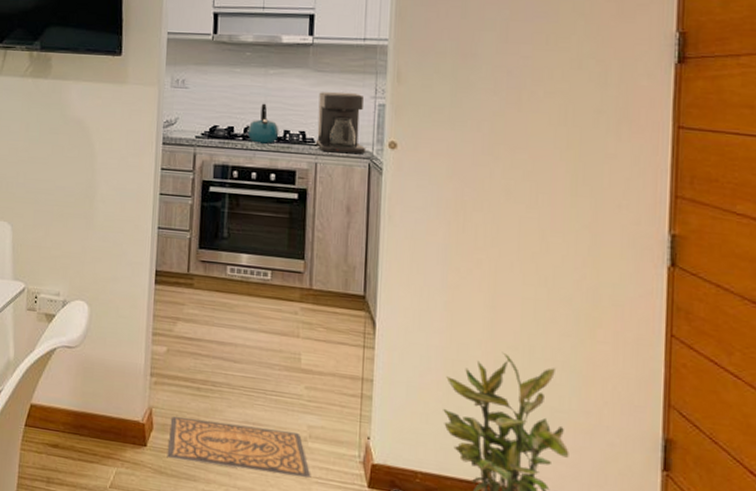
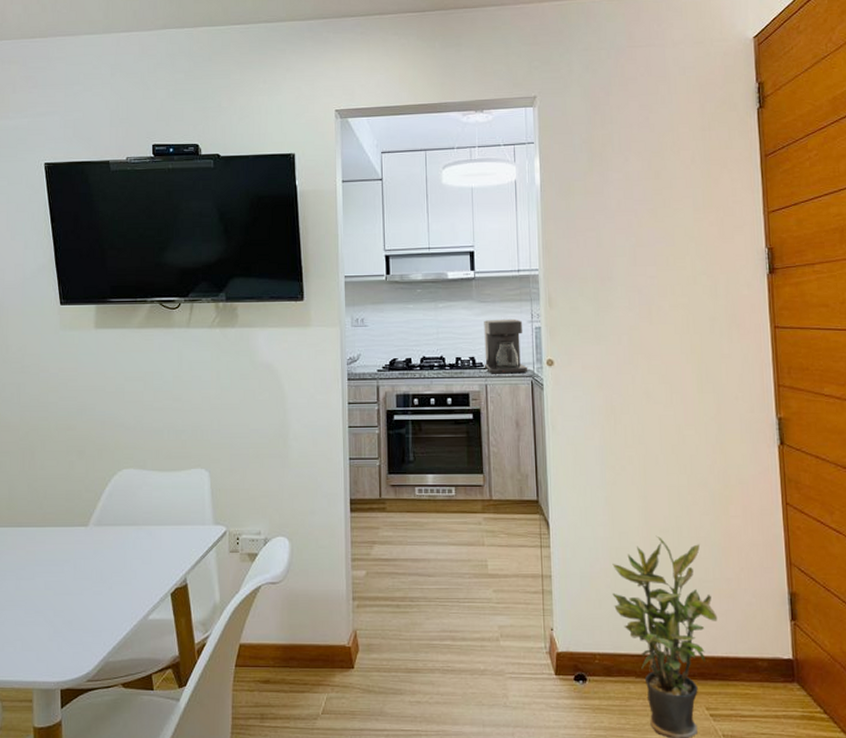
doormat: present [167,416,311,478] -> none [373,635,505,676]
kettle: present [247,103,279,144] -> none [424,334,452,371]

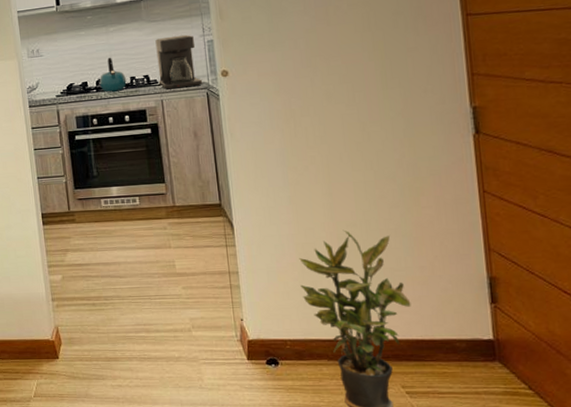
kettle: none [424,334,452,371] -> present [99,57,127,92]

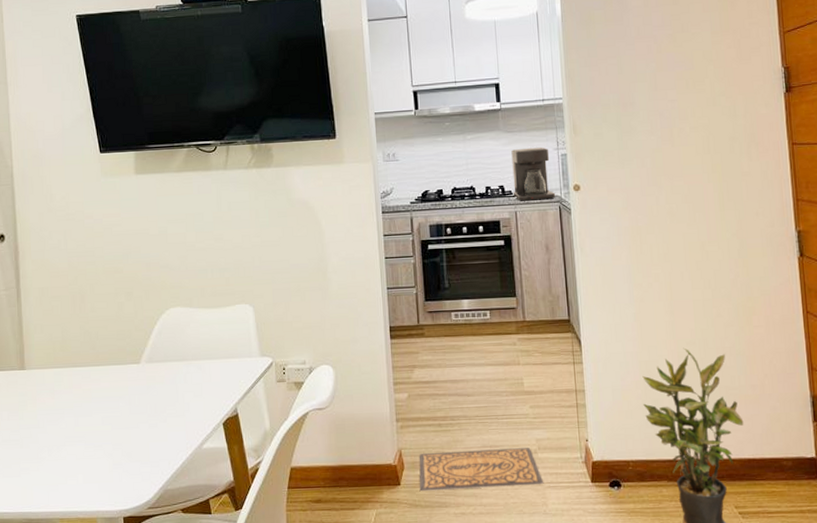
doormat: none [76,326,199,365] -> present [419,448,544,492]
kettle: present [99,57,127,92] -> none [454,165,482,201]

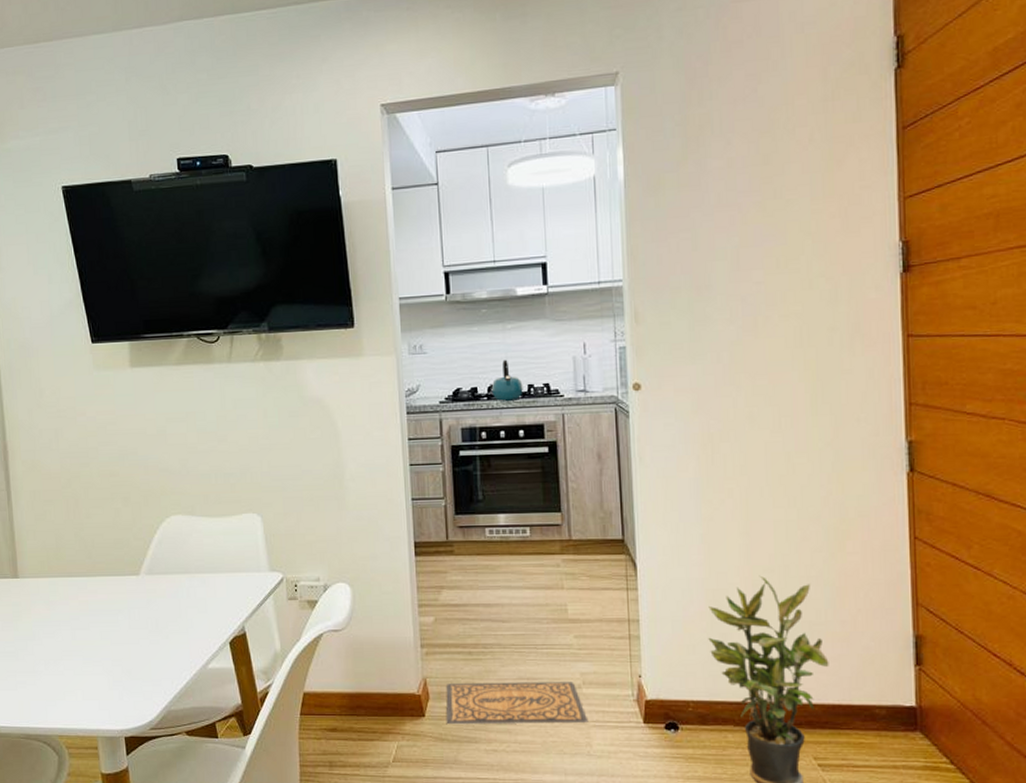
kettle: none [454,165,482,201] -> present [491,359,523,401]
coffee maker: present [511,147,556,201] -> none [559,338,612,402]

